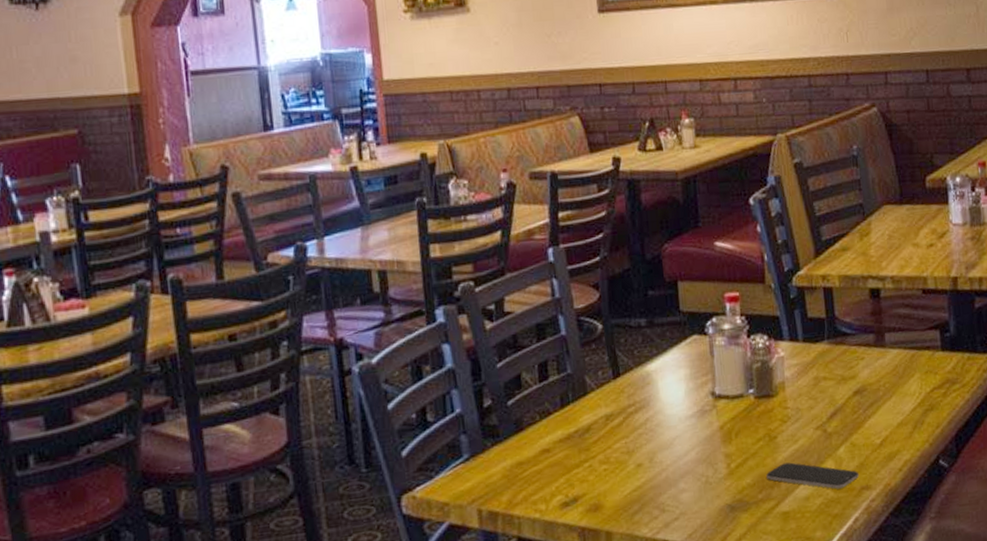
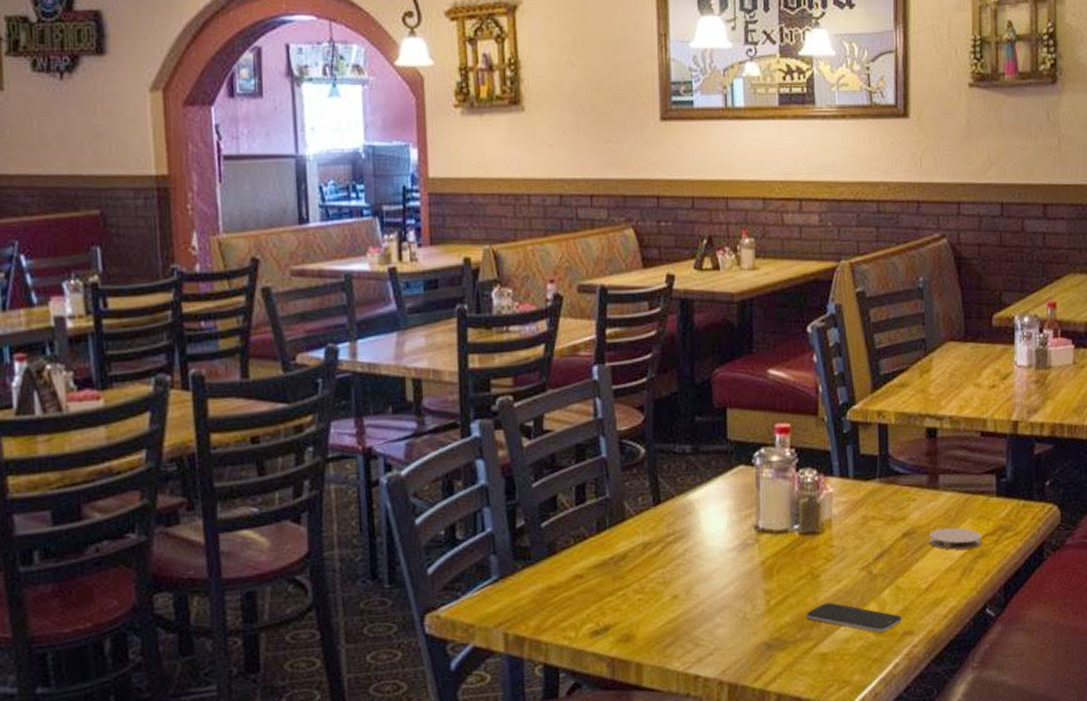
coaster: none [879,383,930,405] -> present [928,527,981,550]

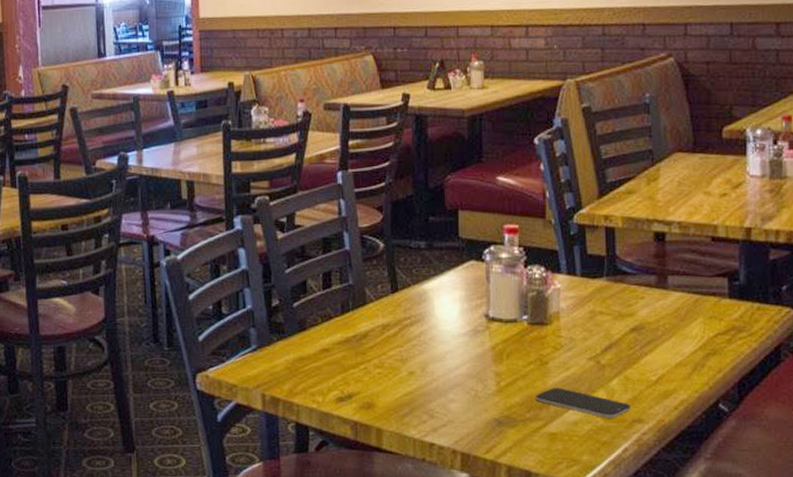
coaster: present [928,527,981,550] -> none [658,325,713,346]

